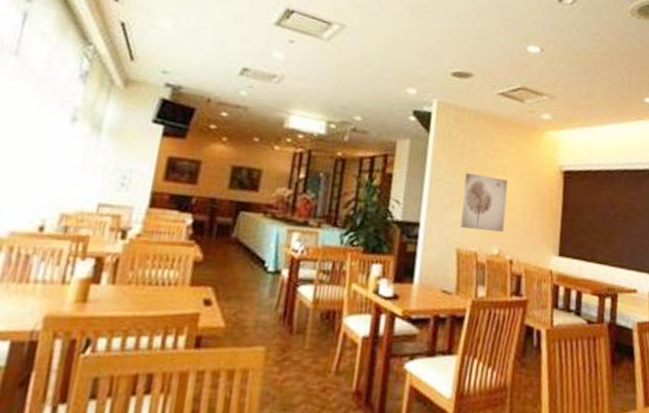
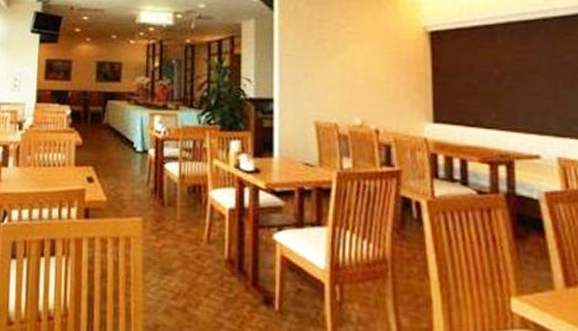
wall art: present [460,172,508,232] -> none [316,45,365,102]

